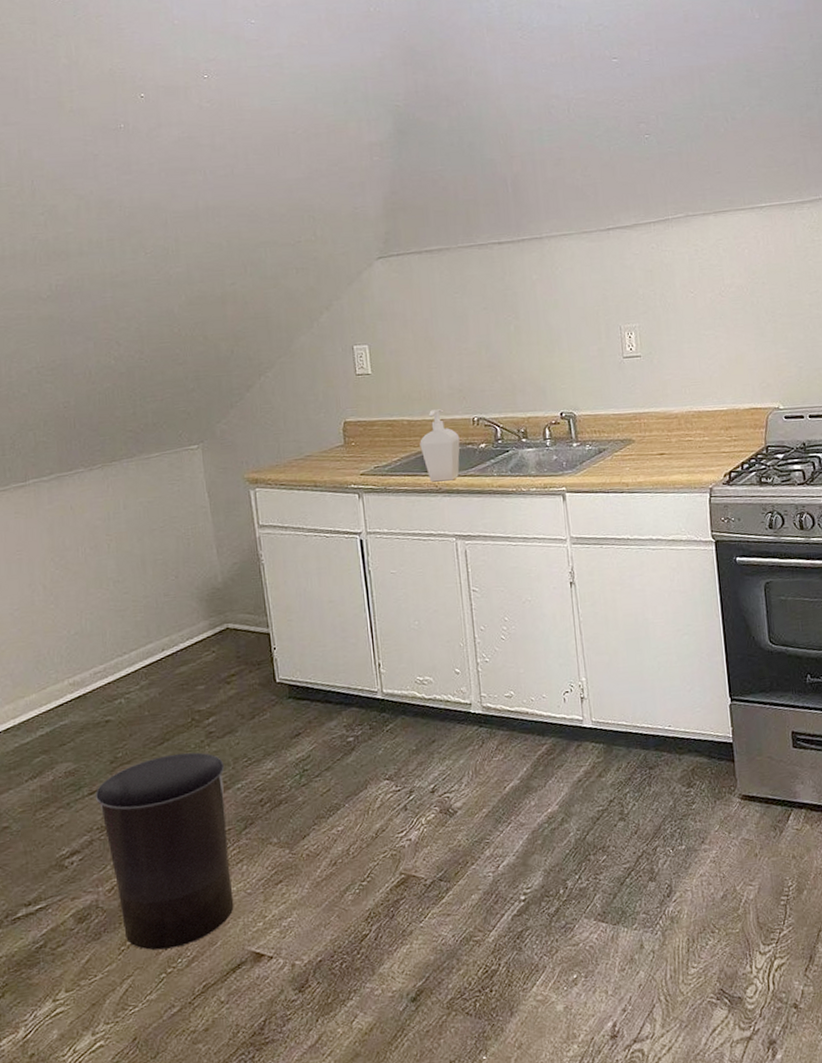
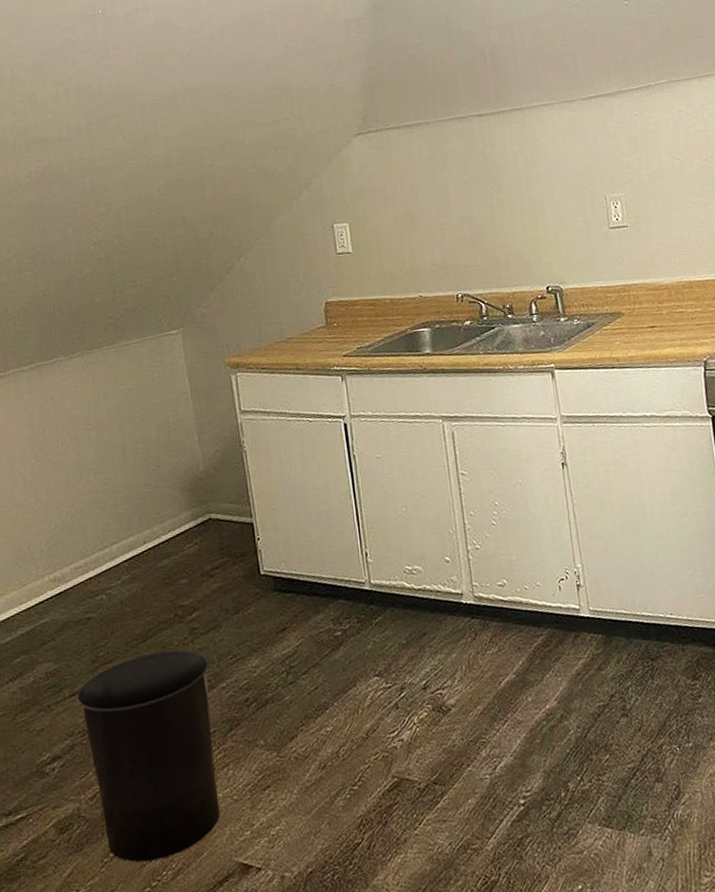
soap bottle: present [420,409,460,482] -> none [403,286,445,362]

